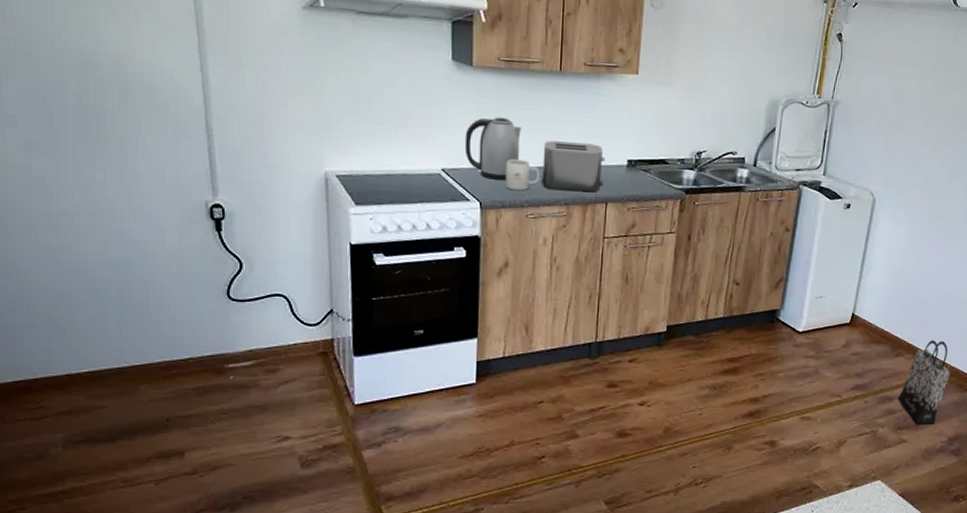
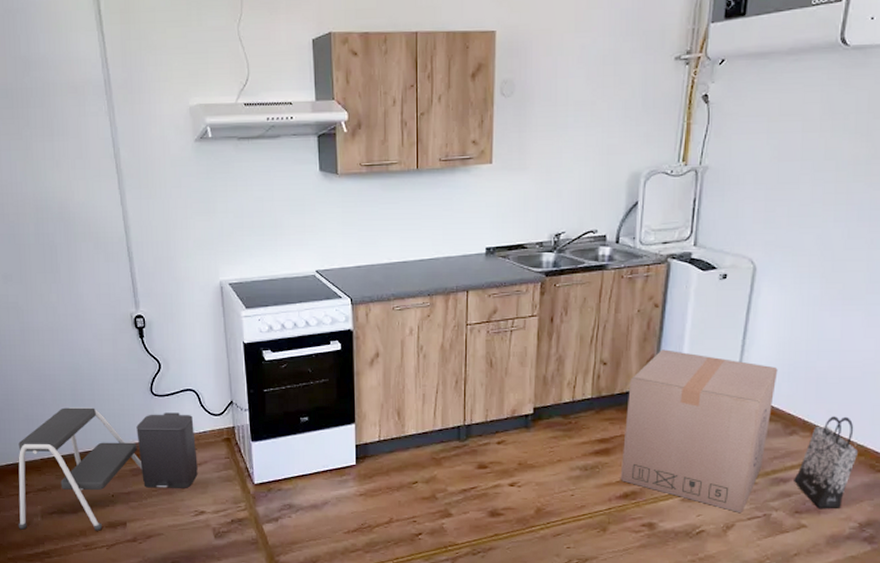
step stool: none [26,311,211,464] -> present [18,407,143,531]
pedal bin: none [205,321,284,410] -> present [136,412,198,488]
kettle: present [464,117,521,180] -> none [334,218,384,277]
mug: present [505,159,541,191] -> none [371,256,404,286]
toaster: present [540,140,605,193] -> none [404,235,464,283]
cardboard box: none [746,272,889,429] -> present [620,349,778,512]

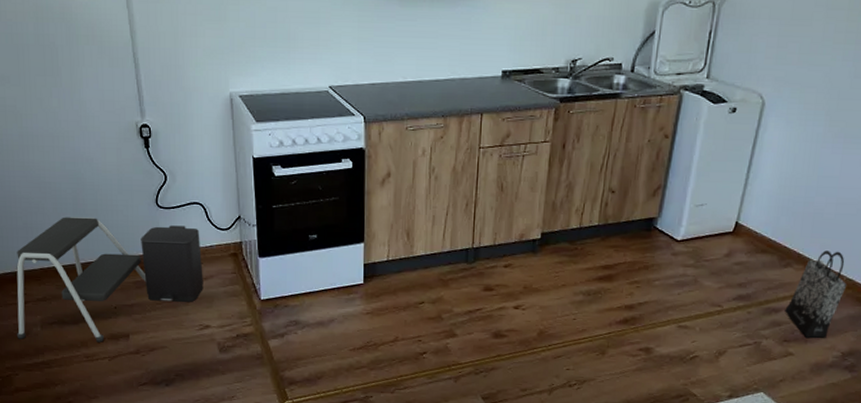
cardboard box: present [620,349,778,512] -> none [621,180,778,340]

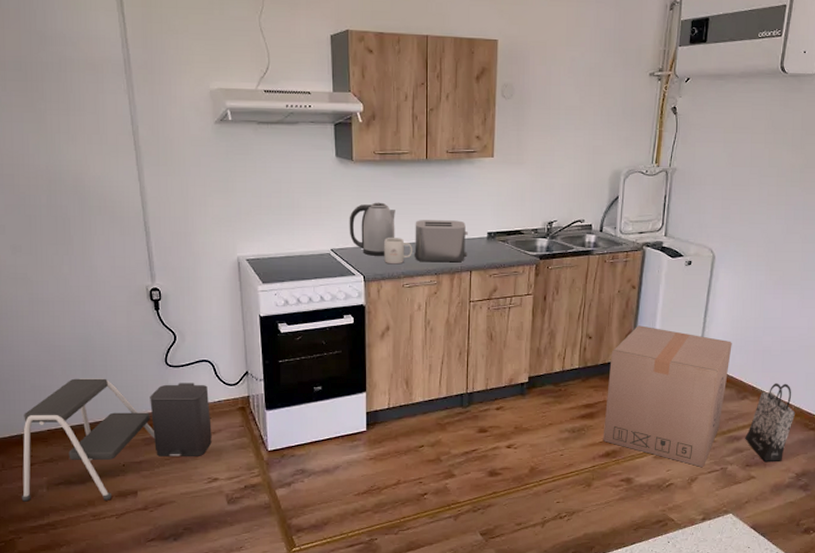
kettle: none [349,34,400,95] -> present [349,202,395,256]
mug: none [386,75,419,105] -> present [383,238,413,265]
toaster: none [419,55,480,104] -> present [413,220,468,263]
cardboard box: none [621,180,778,340] -> present [602,325,732,467]

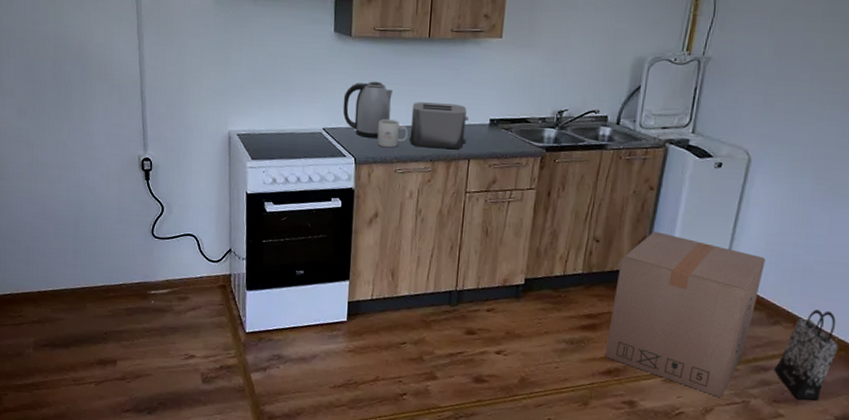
step stool: present [21,378,156,502] -> none [9,242,138,367]
pedal bin: present [150,383,212,457] -> none [134,255,192,331]

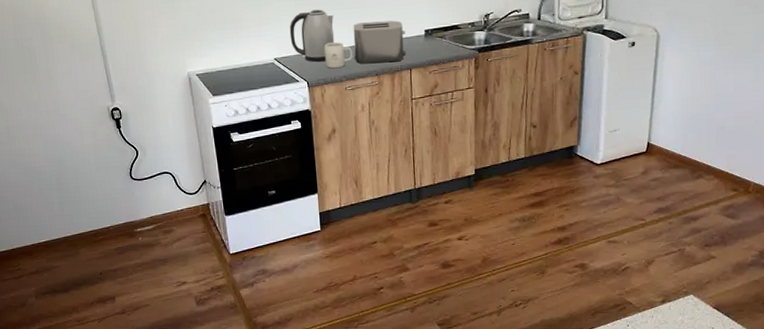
cardboard box: present [604,231,766,397] -> none [554,111,683,249]
shopping bag: present [774,309,840,401] -> none [702,159,756,242]

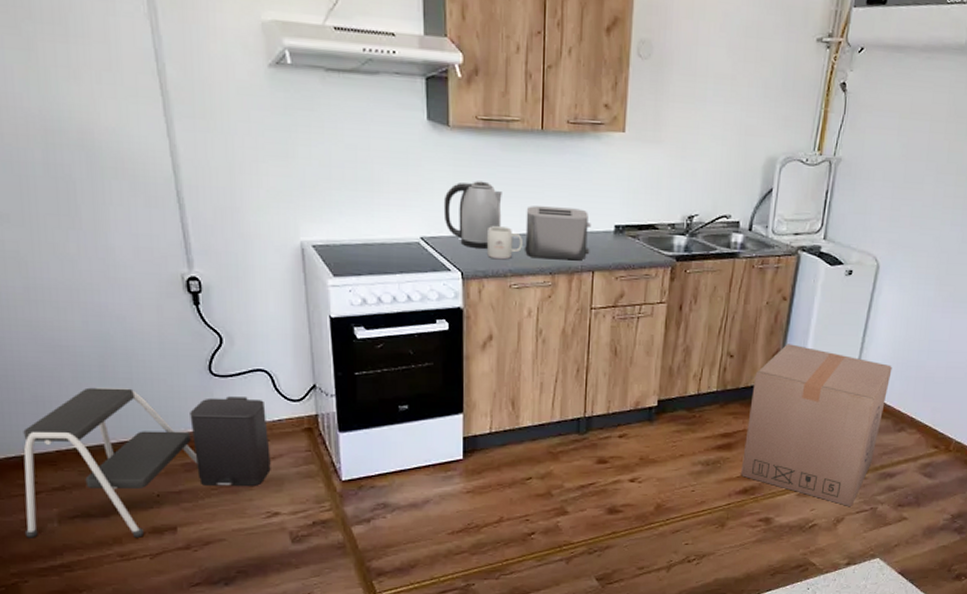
step stool: none [10,194,127,311] -> present [23,387,199,538]
pedal bin: none [119,194,178,264] -> present [190,396,271,486]
cardboard box: none [554,111,683,249] -> present [740,344,892,506]

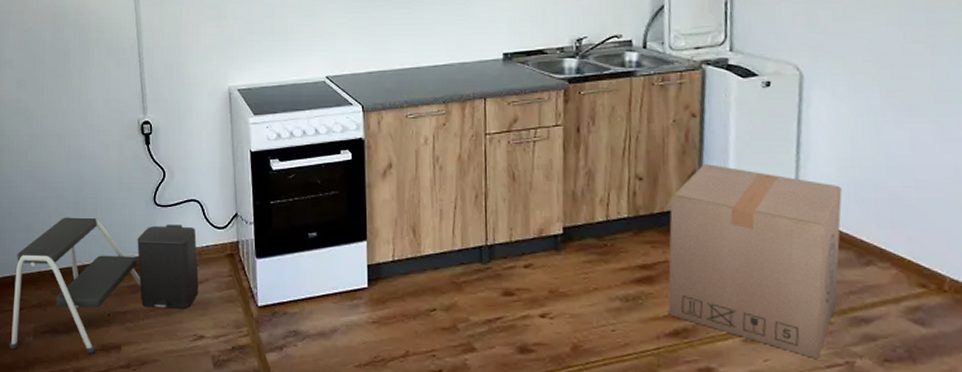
kettle: present [443,181,502,249] -> none [345,23,397,83]
mug: present [486,226,524,260] -> none [383,62,417,92]
toaster: present [524,206,591,261] -> none [417,40,481,89]

